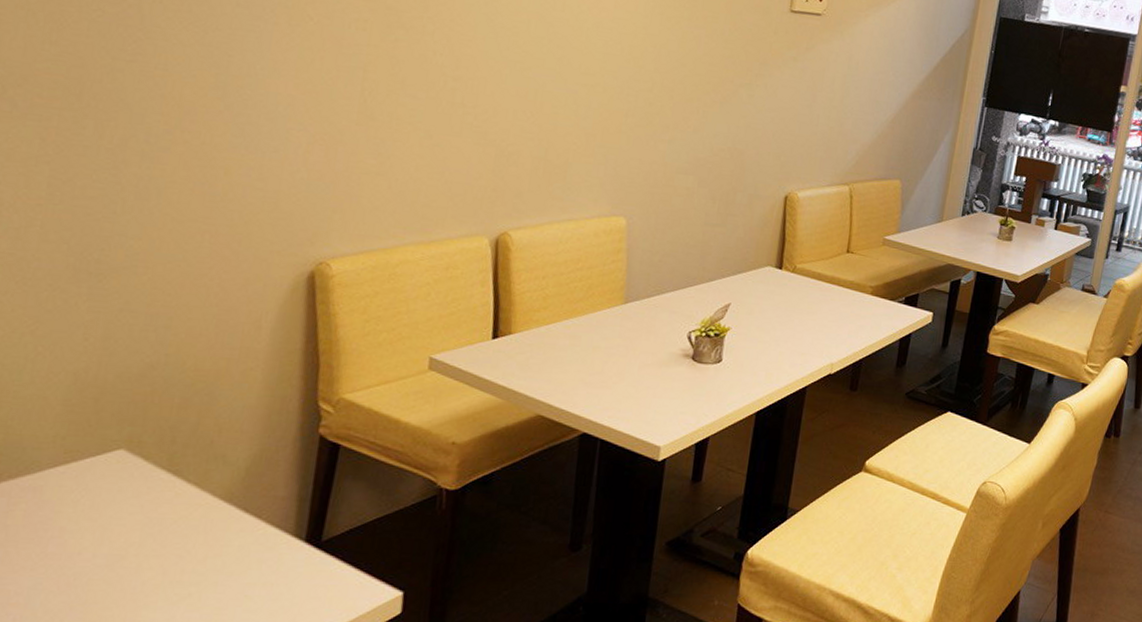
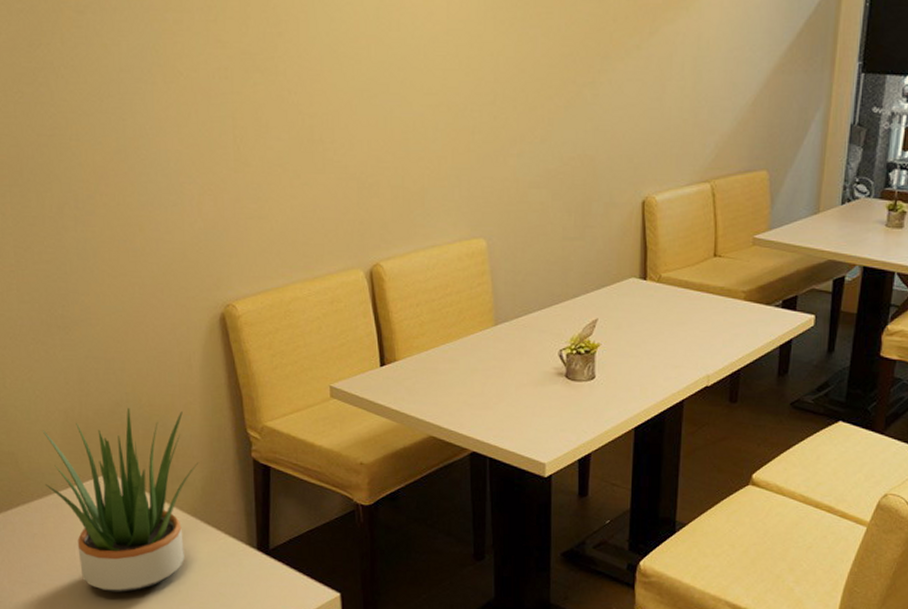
potted plant: none [24,371,249,598] -> present [43,407,199,593]

